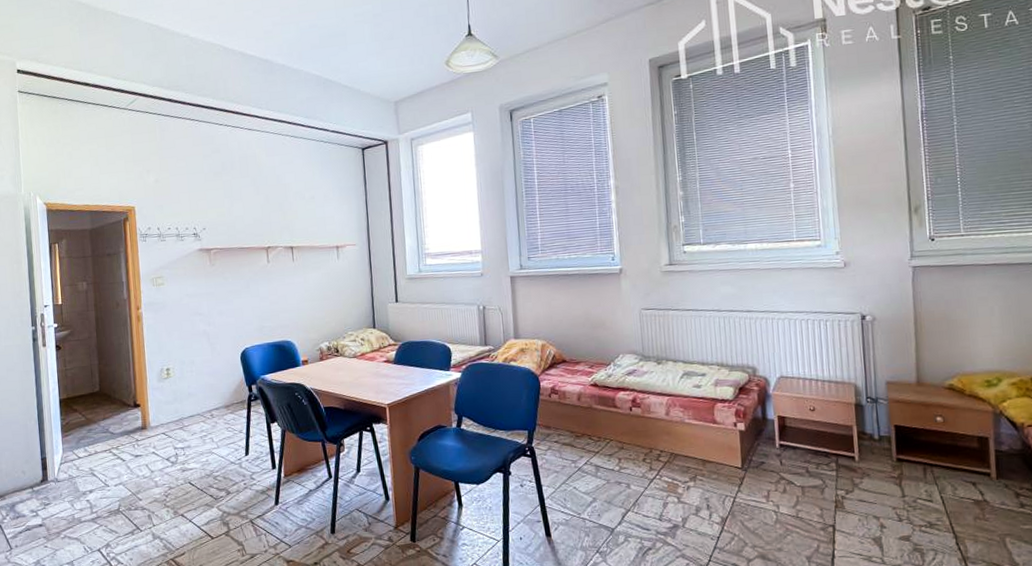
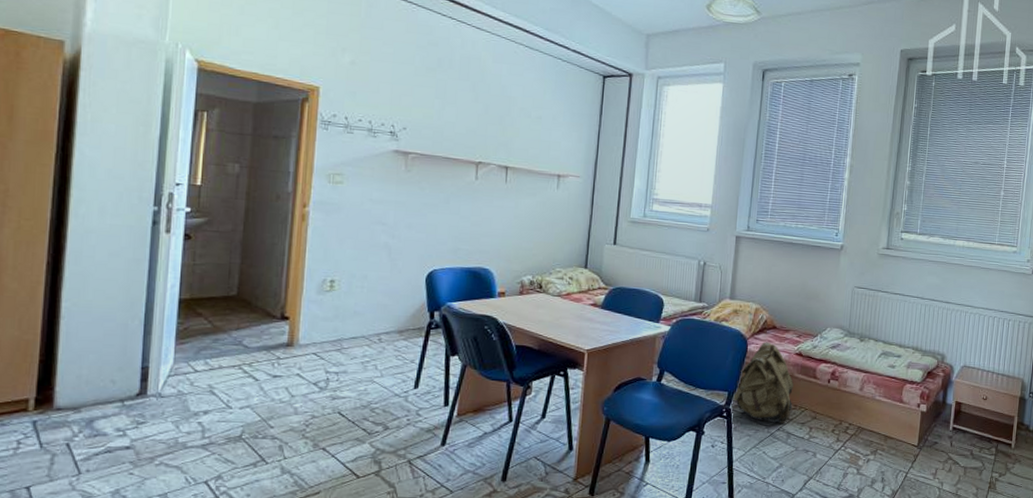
backpack: none [534,376,596,458] -> present [733,342,794,424]

